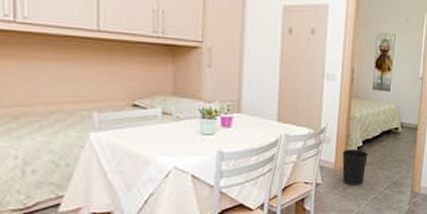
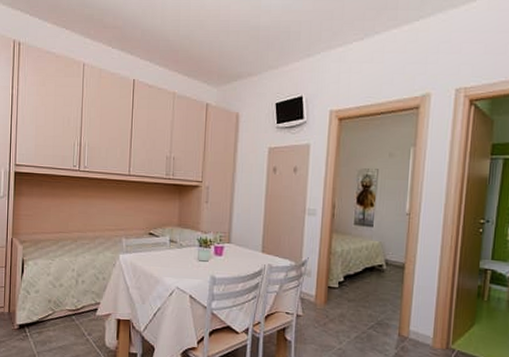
wastebasket: present [342,150,368,186] -> none [323,284,350,321]

